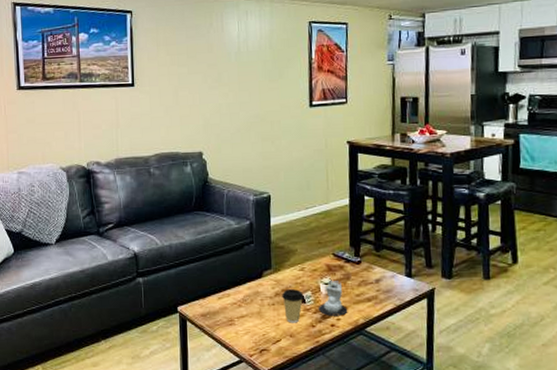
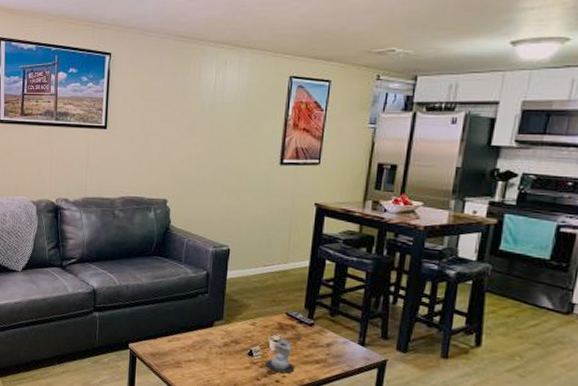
coffee cup: present [282,289,304,323] -> none [230,341,252,374]

